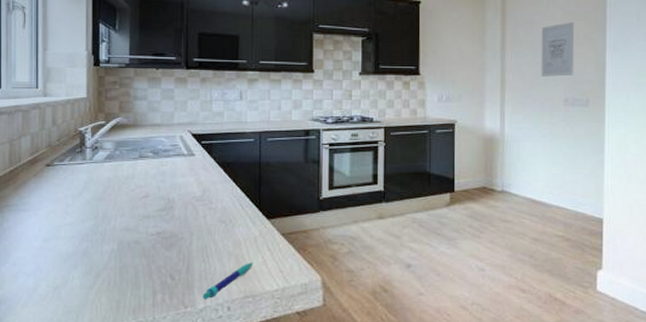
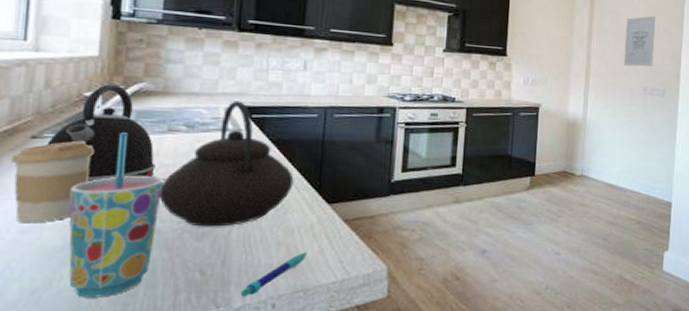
coffee cup: none [34,167,88,234] -> present [10,140,94,224]
kettle: none [57,120,132,201] -> present [47,84,156,183]
cup: none [75,160,138,295] -> present [69,132,163,298]
teapot: none [137,130,238,239] -> present [160,101,294,227]

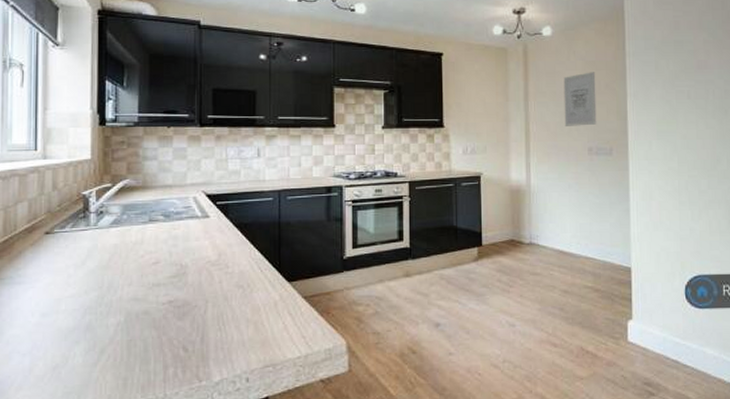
coffee cup: present [10,140,94,224] -> none [31,233,93,308]
kettle: present [47,84,156,183] -> none [57,183,141,271]
cup: present [69,132,163,298] -> none [77,225,148,373]
teapot: present [160,101,294,227] -> none [147,190,257,307]
pen: present [241,252,307,297] -> none [219,329,273,372]

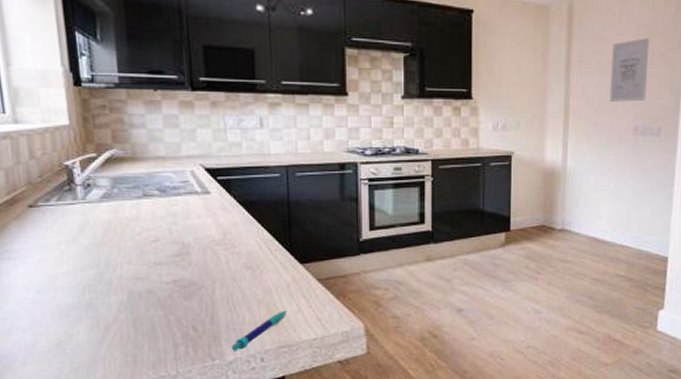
pen: none [219,329,273,372] -> present [232,310,286,351]

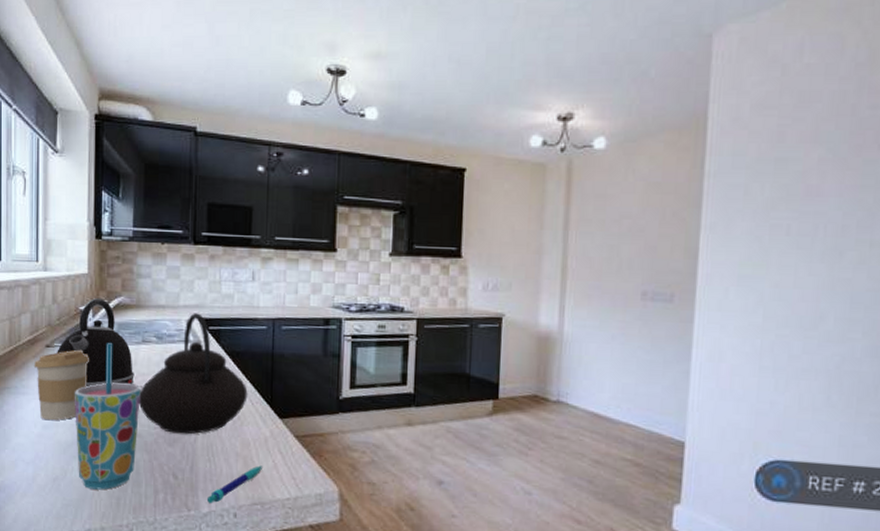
coffee cup: none [16,208,84,285] -> present [33,349,89,421]
kettle: none [42,152,138,247] -> present [57,298,135,388]
cup: none [70,199,149,350] -> present [75,343,141,490]
teapot: none [146,163,266,287] -> present [139,313,248,435]
wall art: present [609,38,650,102] -> none [613,196,660,264]

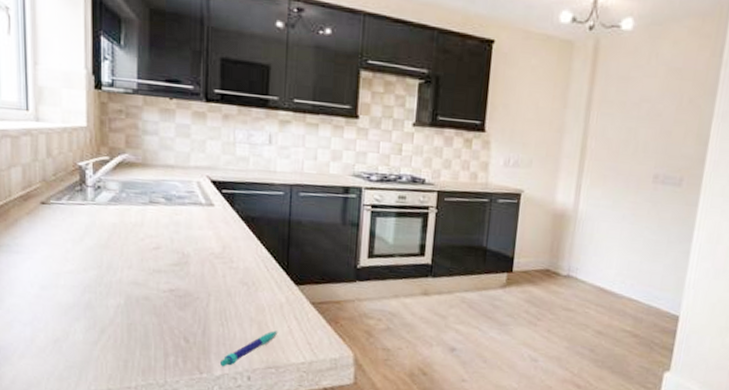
coffee cup: present [33,349,89,421] -> none [27,208,90,282]
kettle: present [57,298,135,388] -> none [53,154,141,248]
cup: present [75,343,141,490] -> none [75,202,148,353]
teapot: present [139,313,248,435] -> none [147,175,263,299]

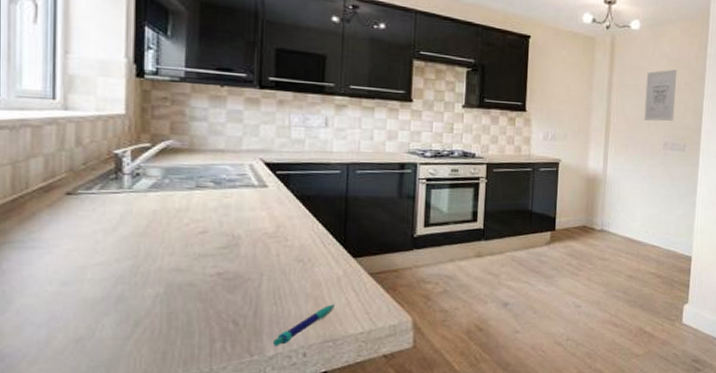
wall art: none [630,81,680,148] -> present [644,69,678,122]

